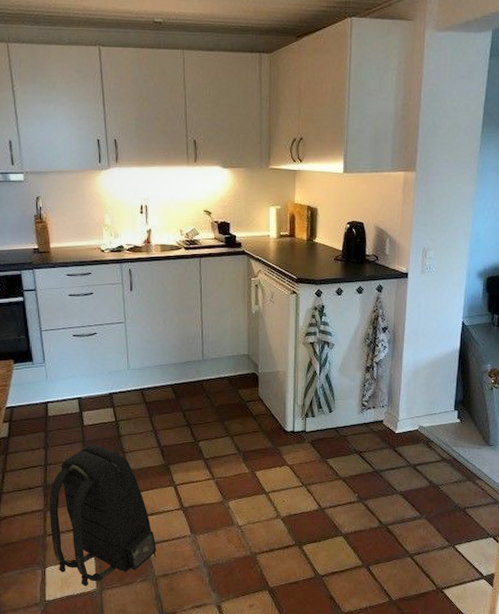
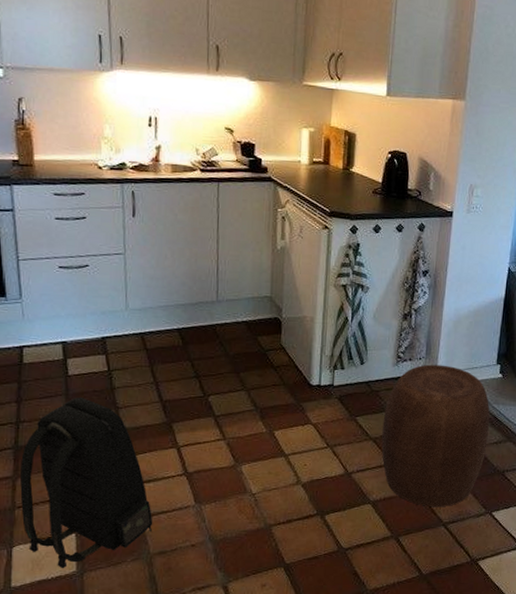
stool: none [350,411,449,539] -> present [381,364,490,506]

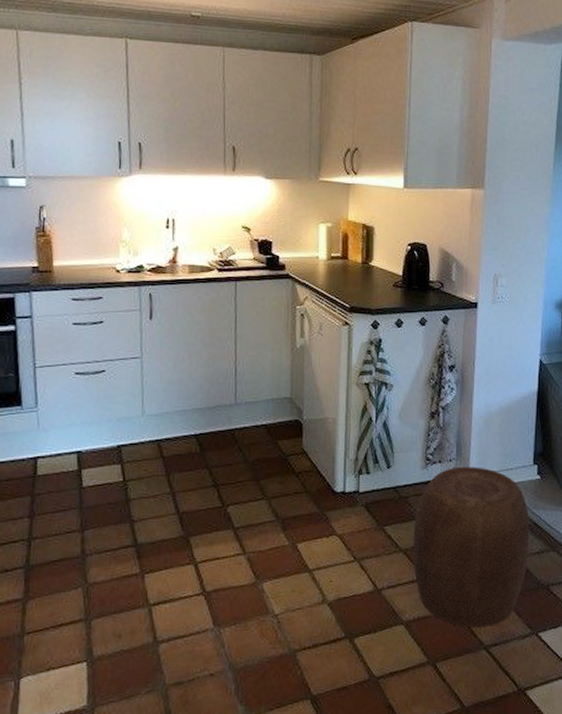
backpack: present [20,396,153,568] -> none [30,510,169,702]

